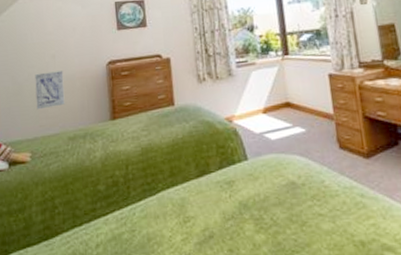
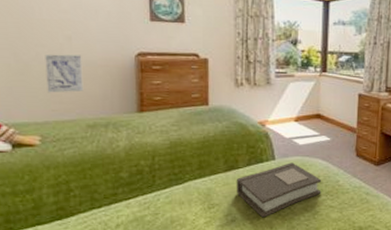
book: none [209,162,306,232] -> present [236,162,322,218]

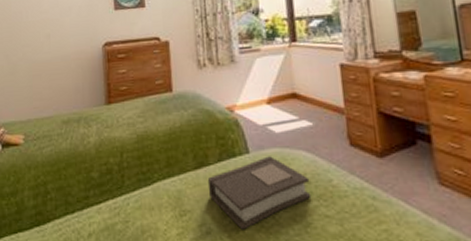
wall art: present [45,54,84,93] -> none [29,51,59,91]

